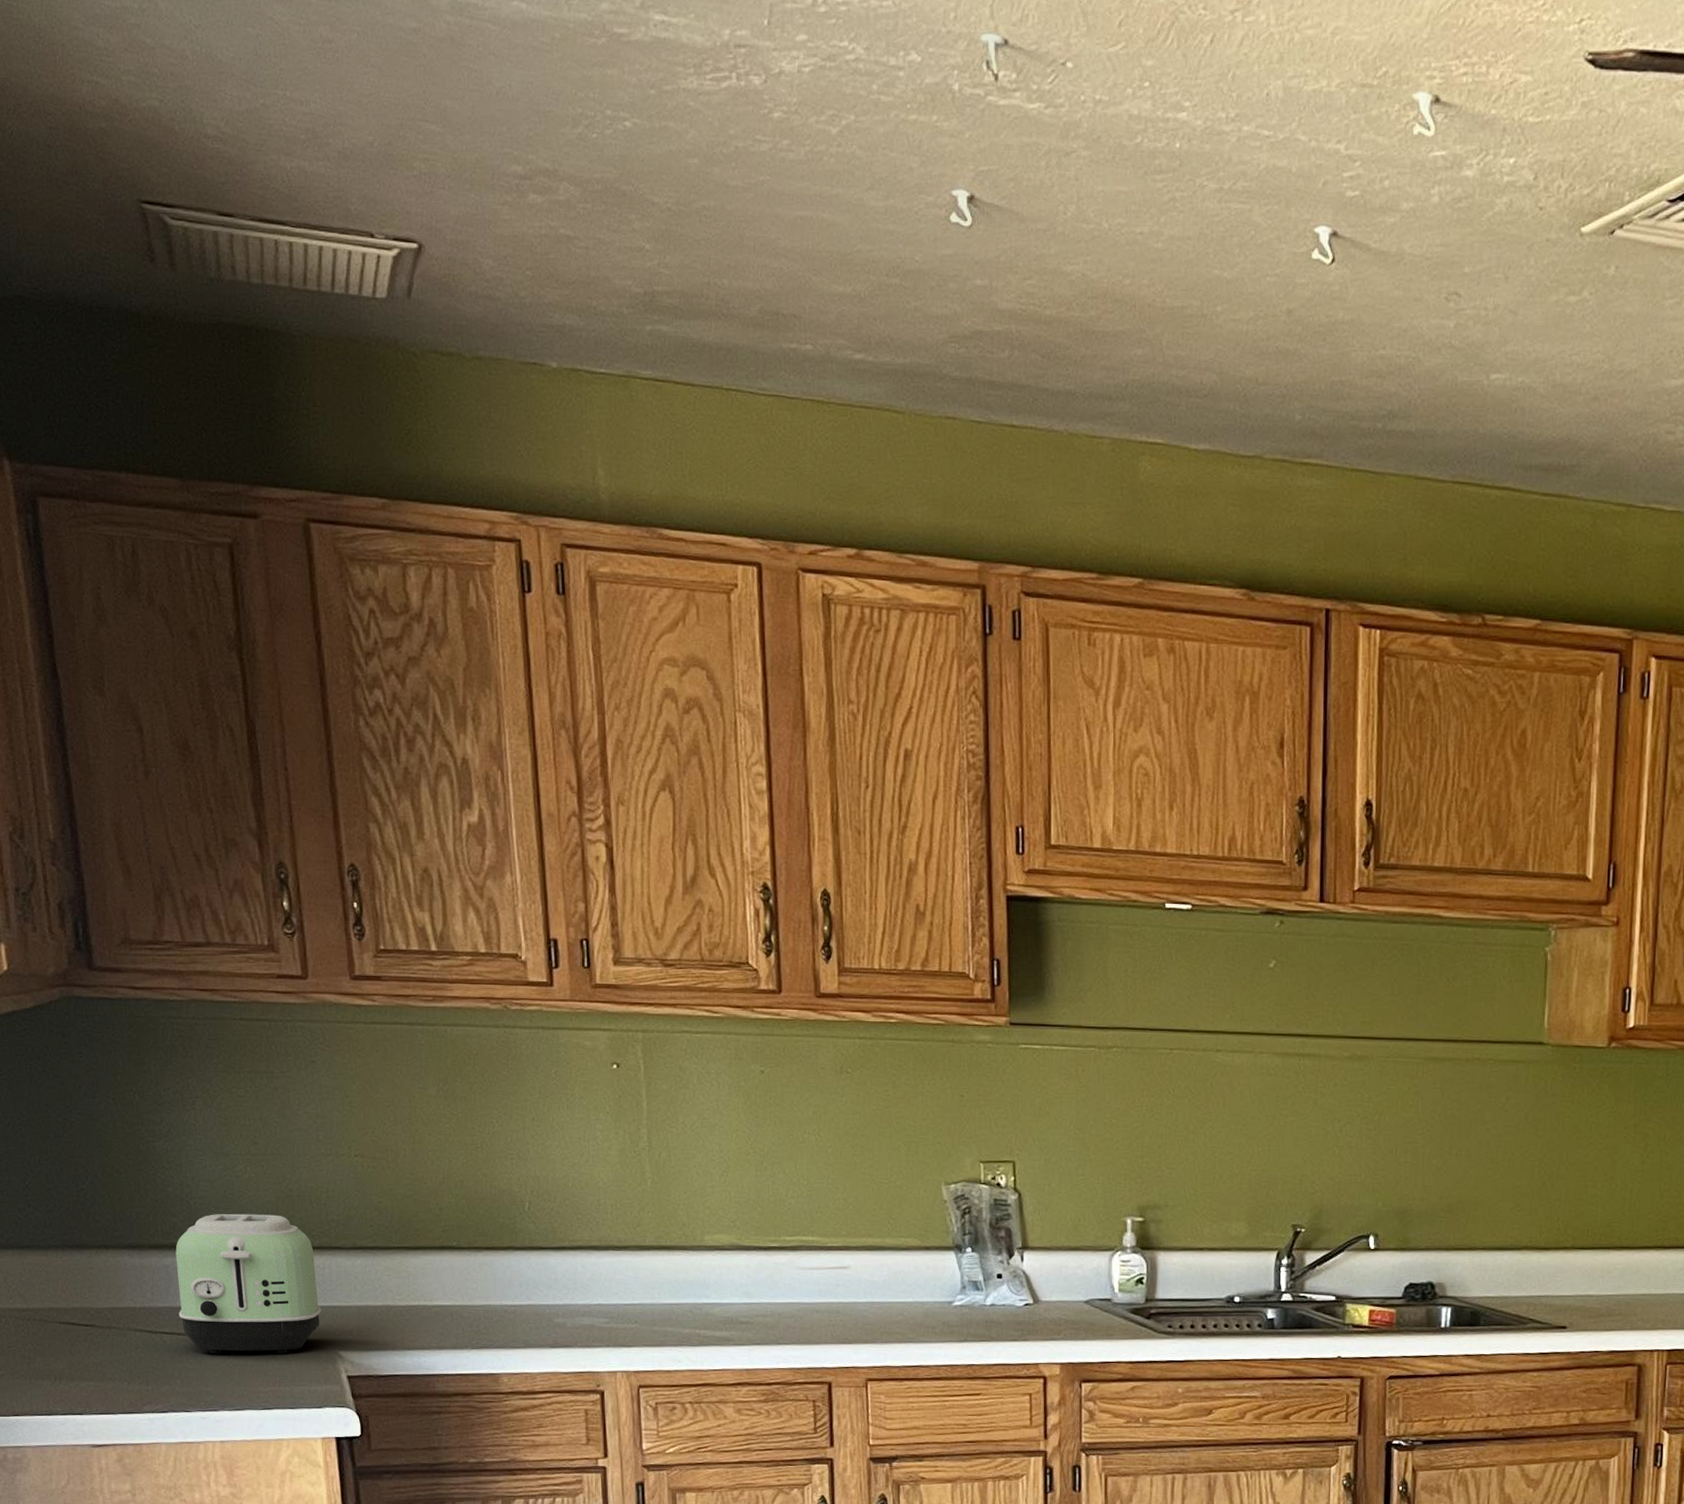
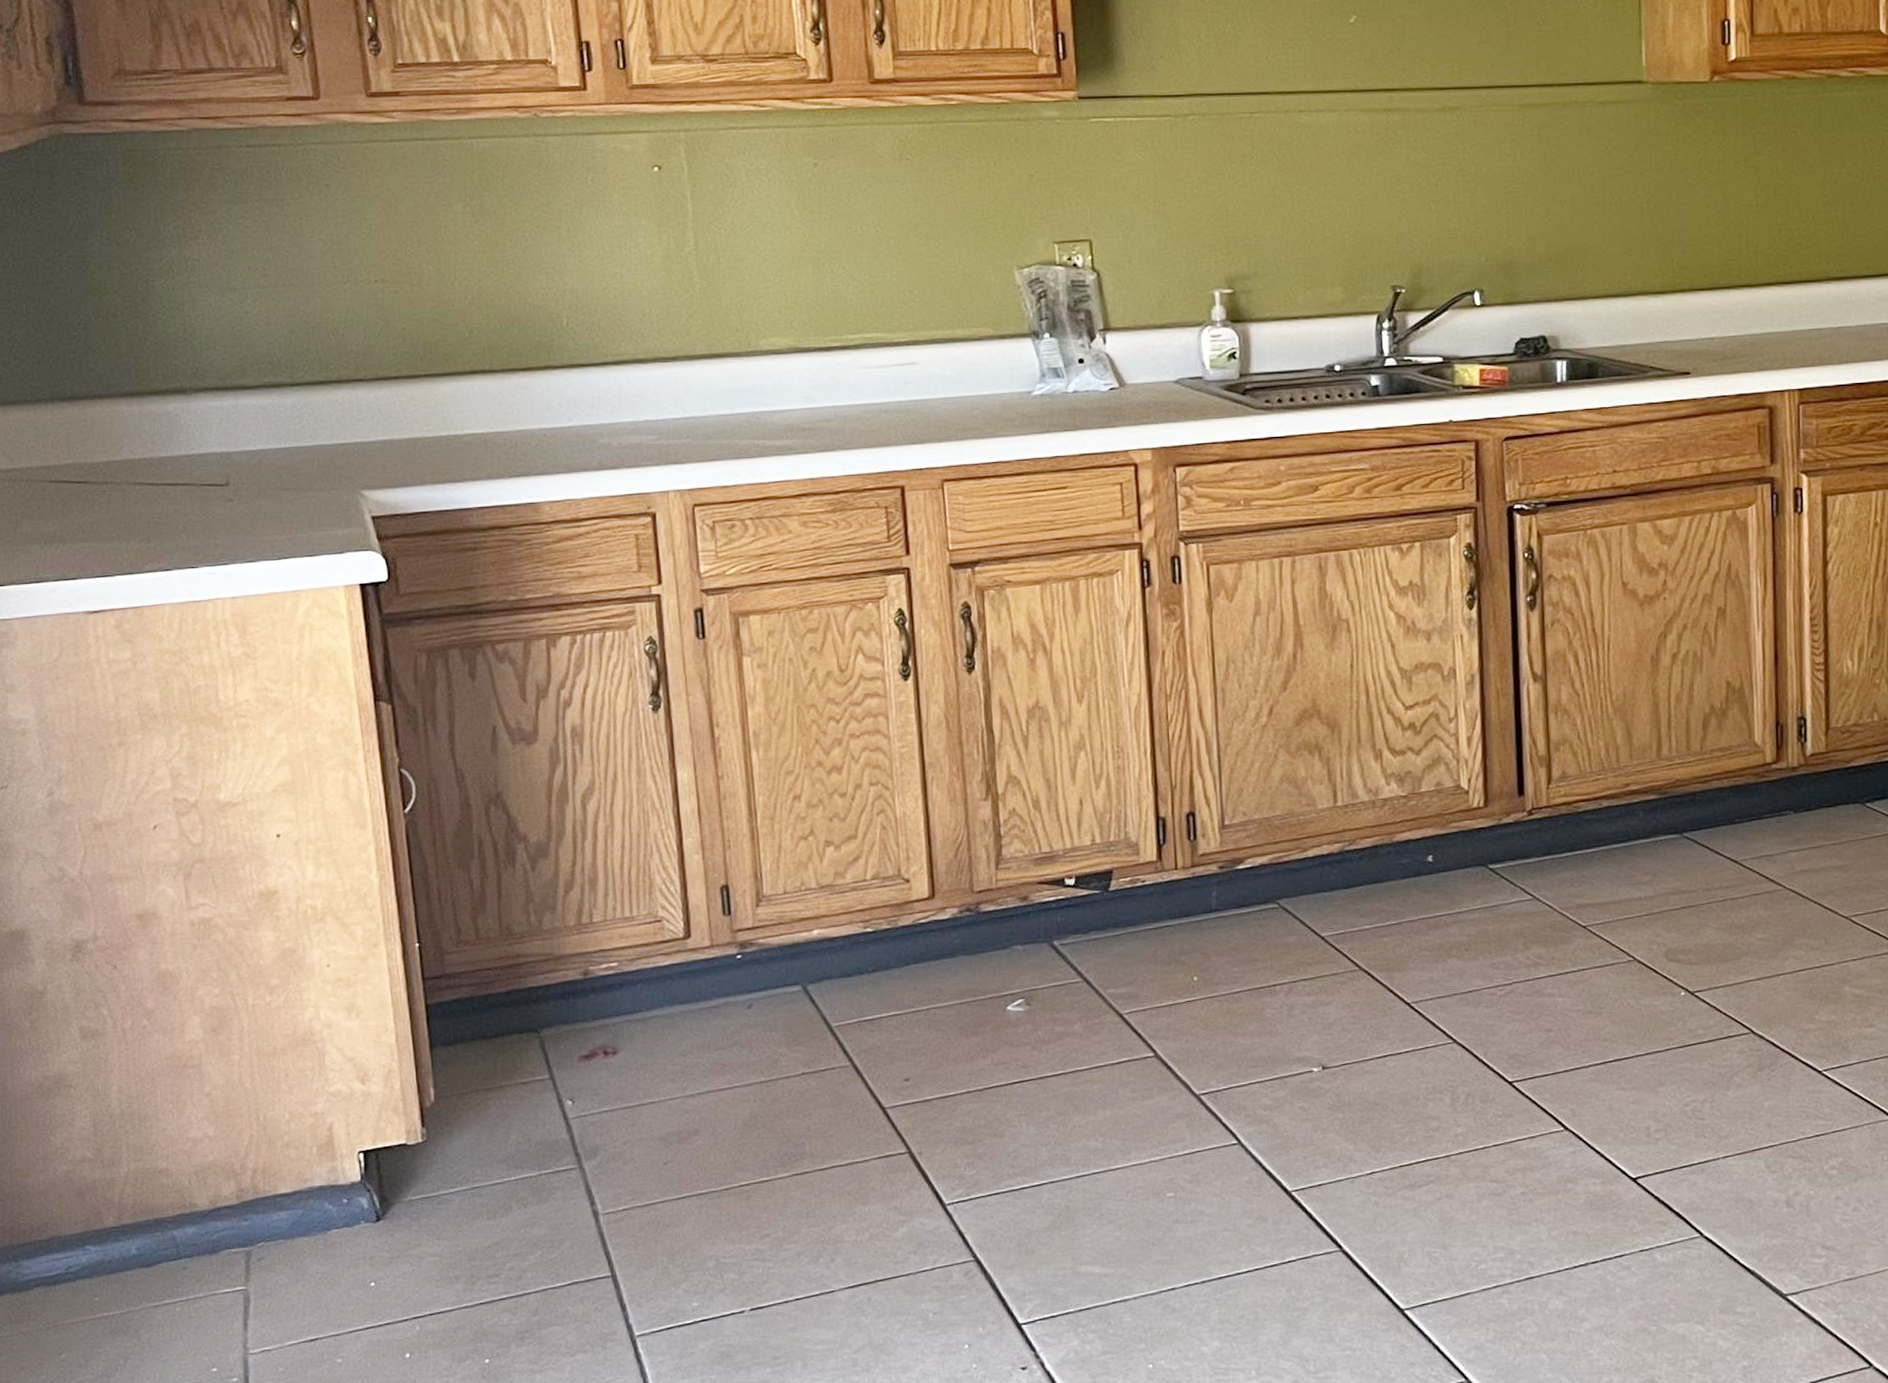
toaster: present [175,1213,322,1354] -> none [178,349,342,502]

